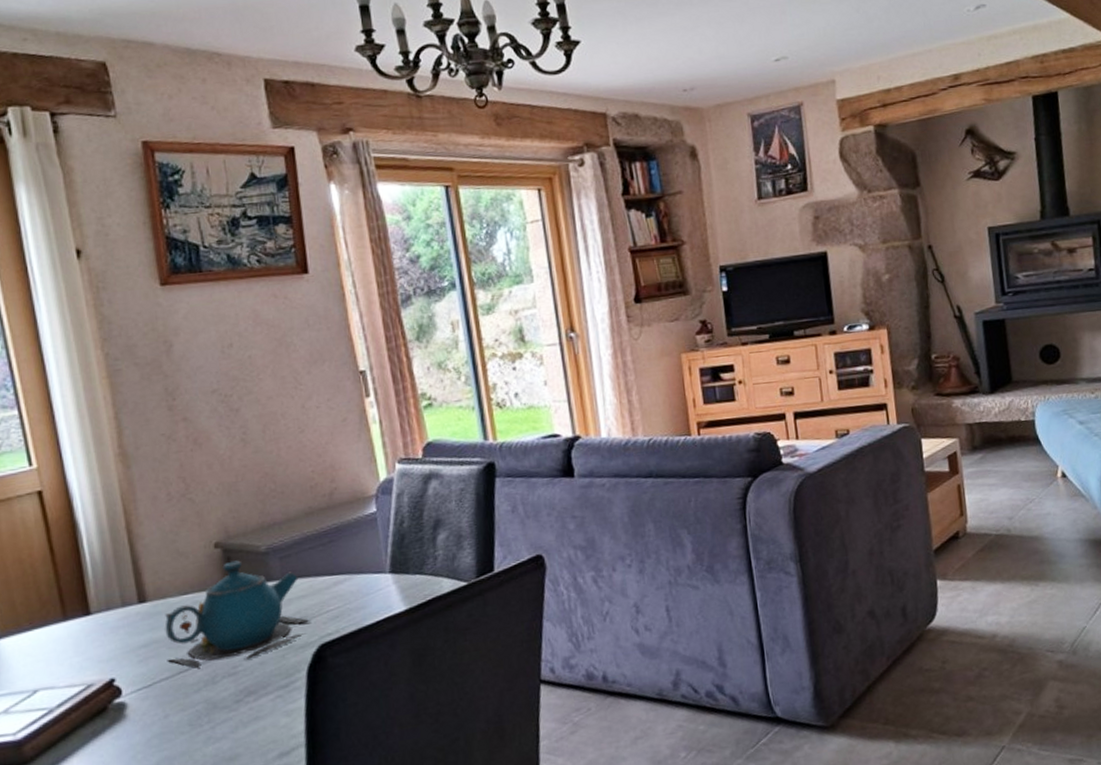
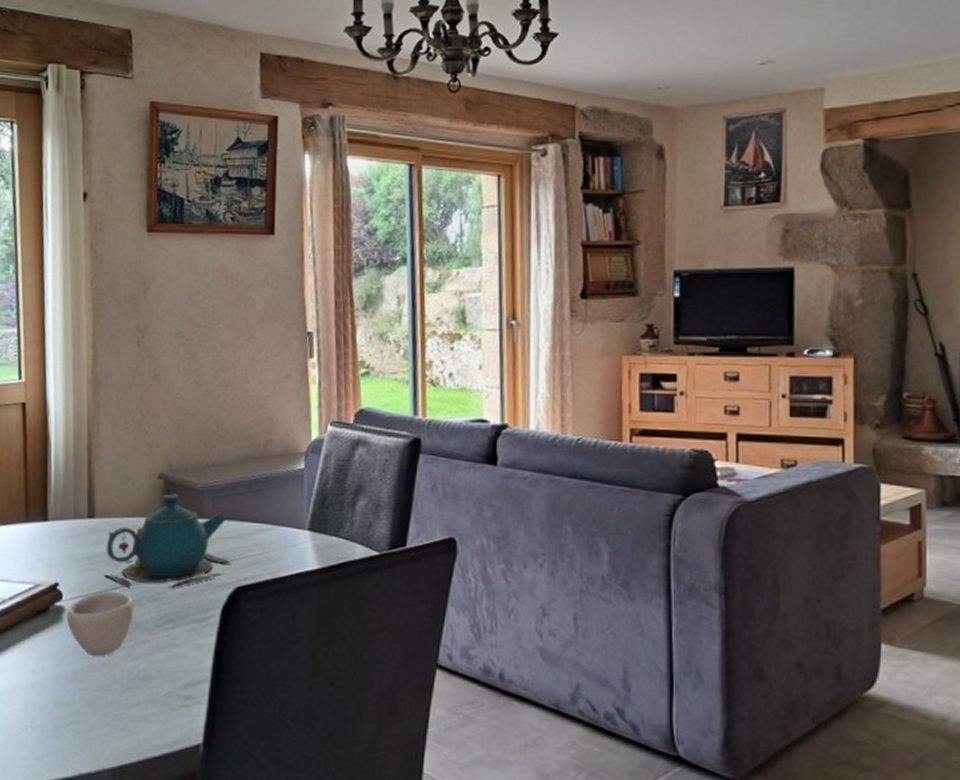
cup: none [129,674,209,748] -> present [66,590,135,657]

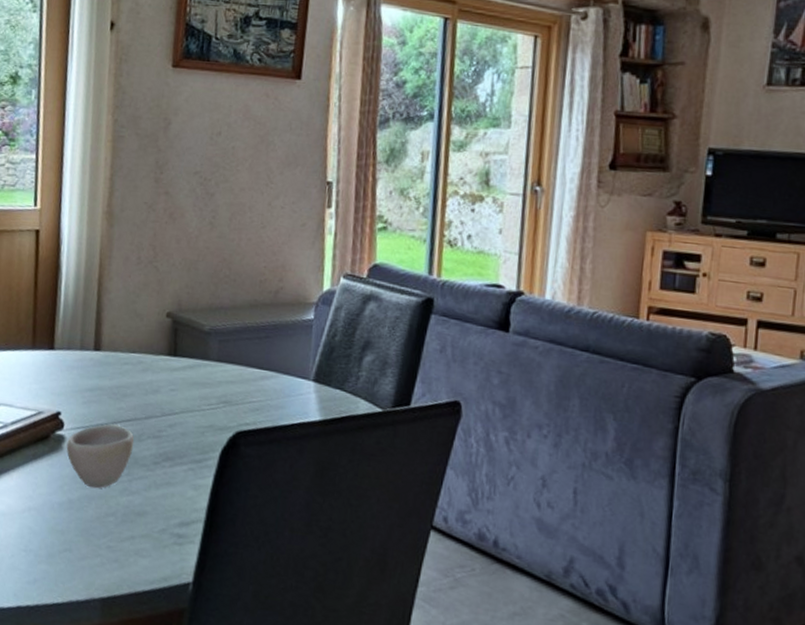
teapot: present [103,493,232,588] -> none [106,332,234,427]

